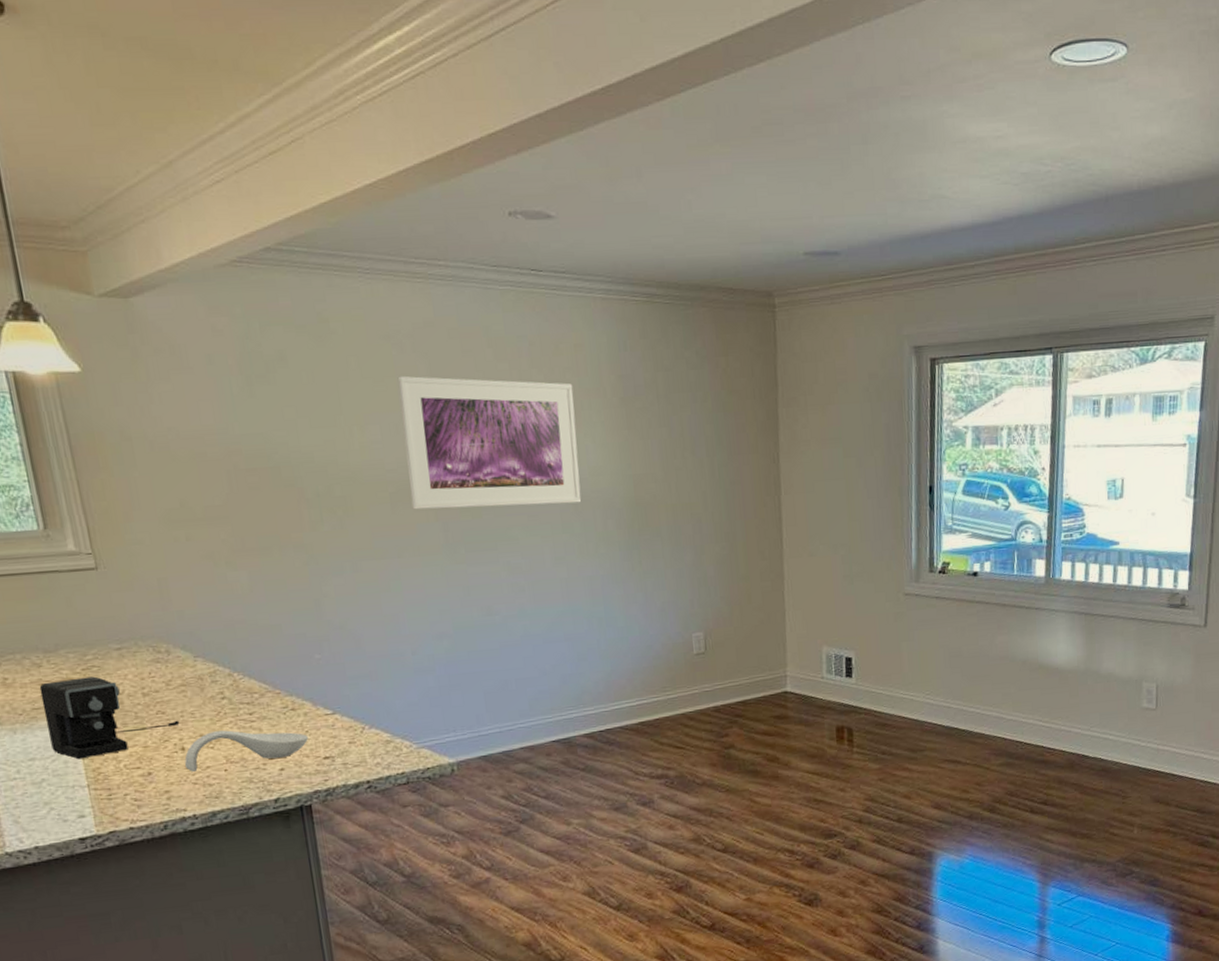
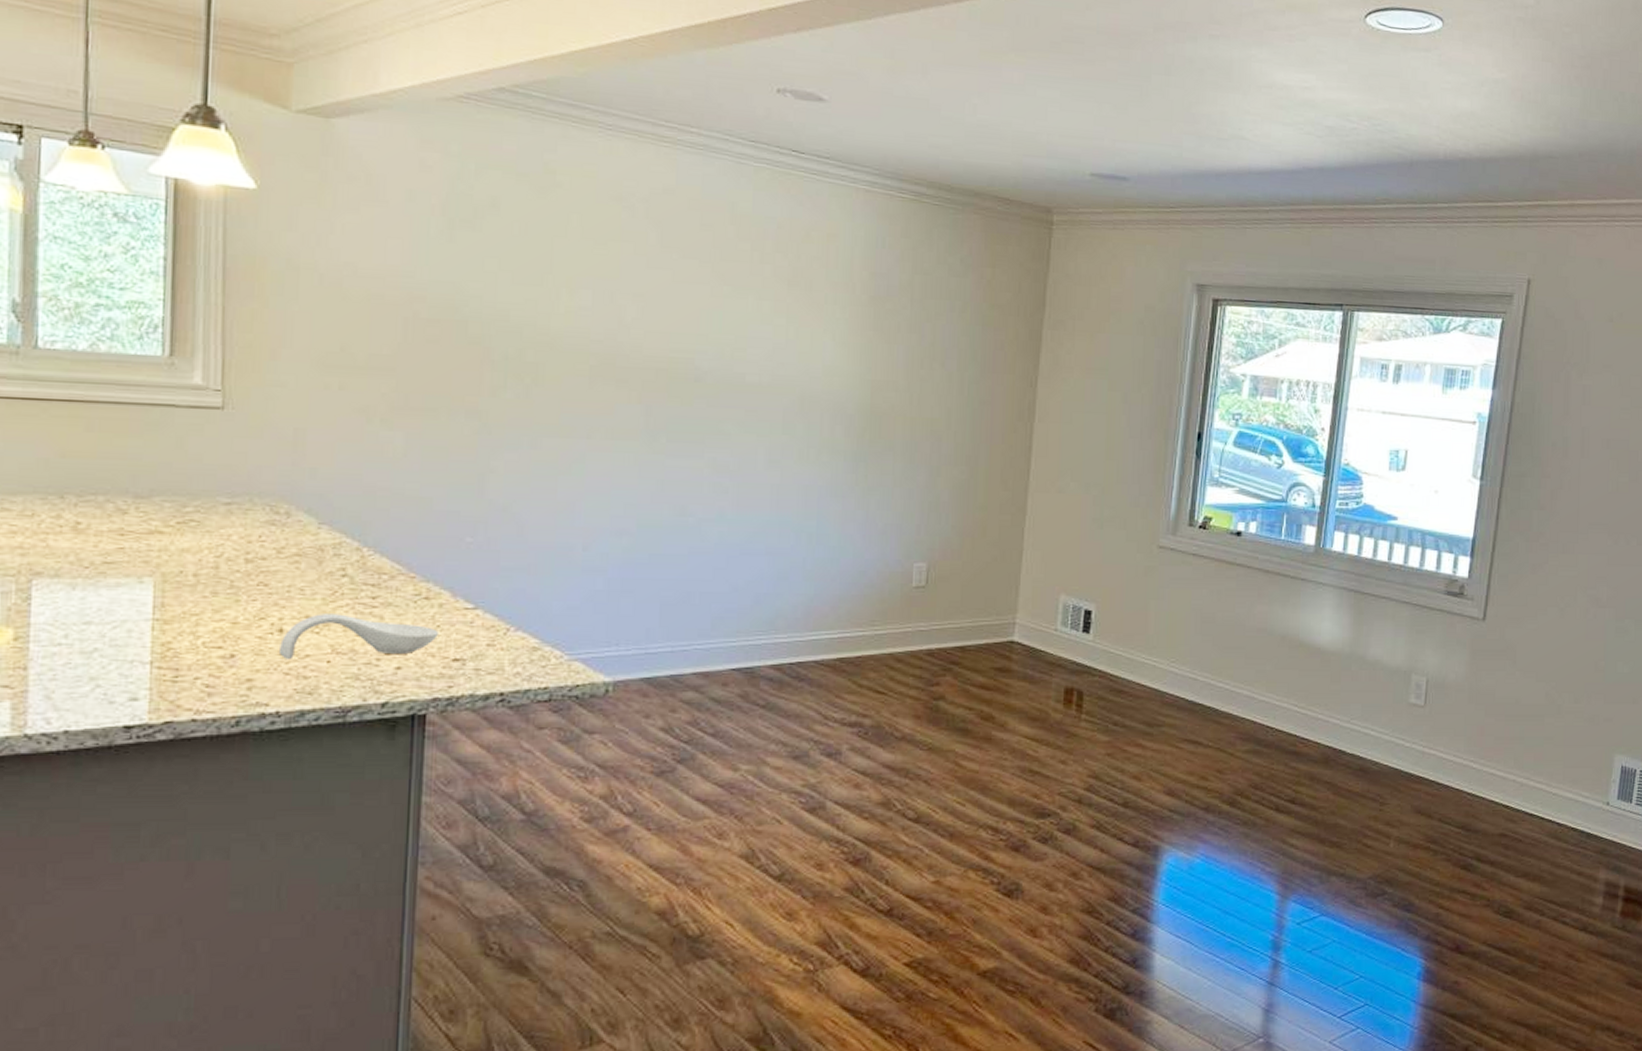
coffee maker: present [39,676,180,760] -> none [115,532,284,630]
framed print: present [397,375,582,510] -> none [613,241,819,403]

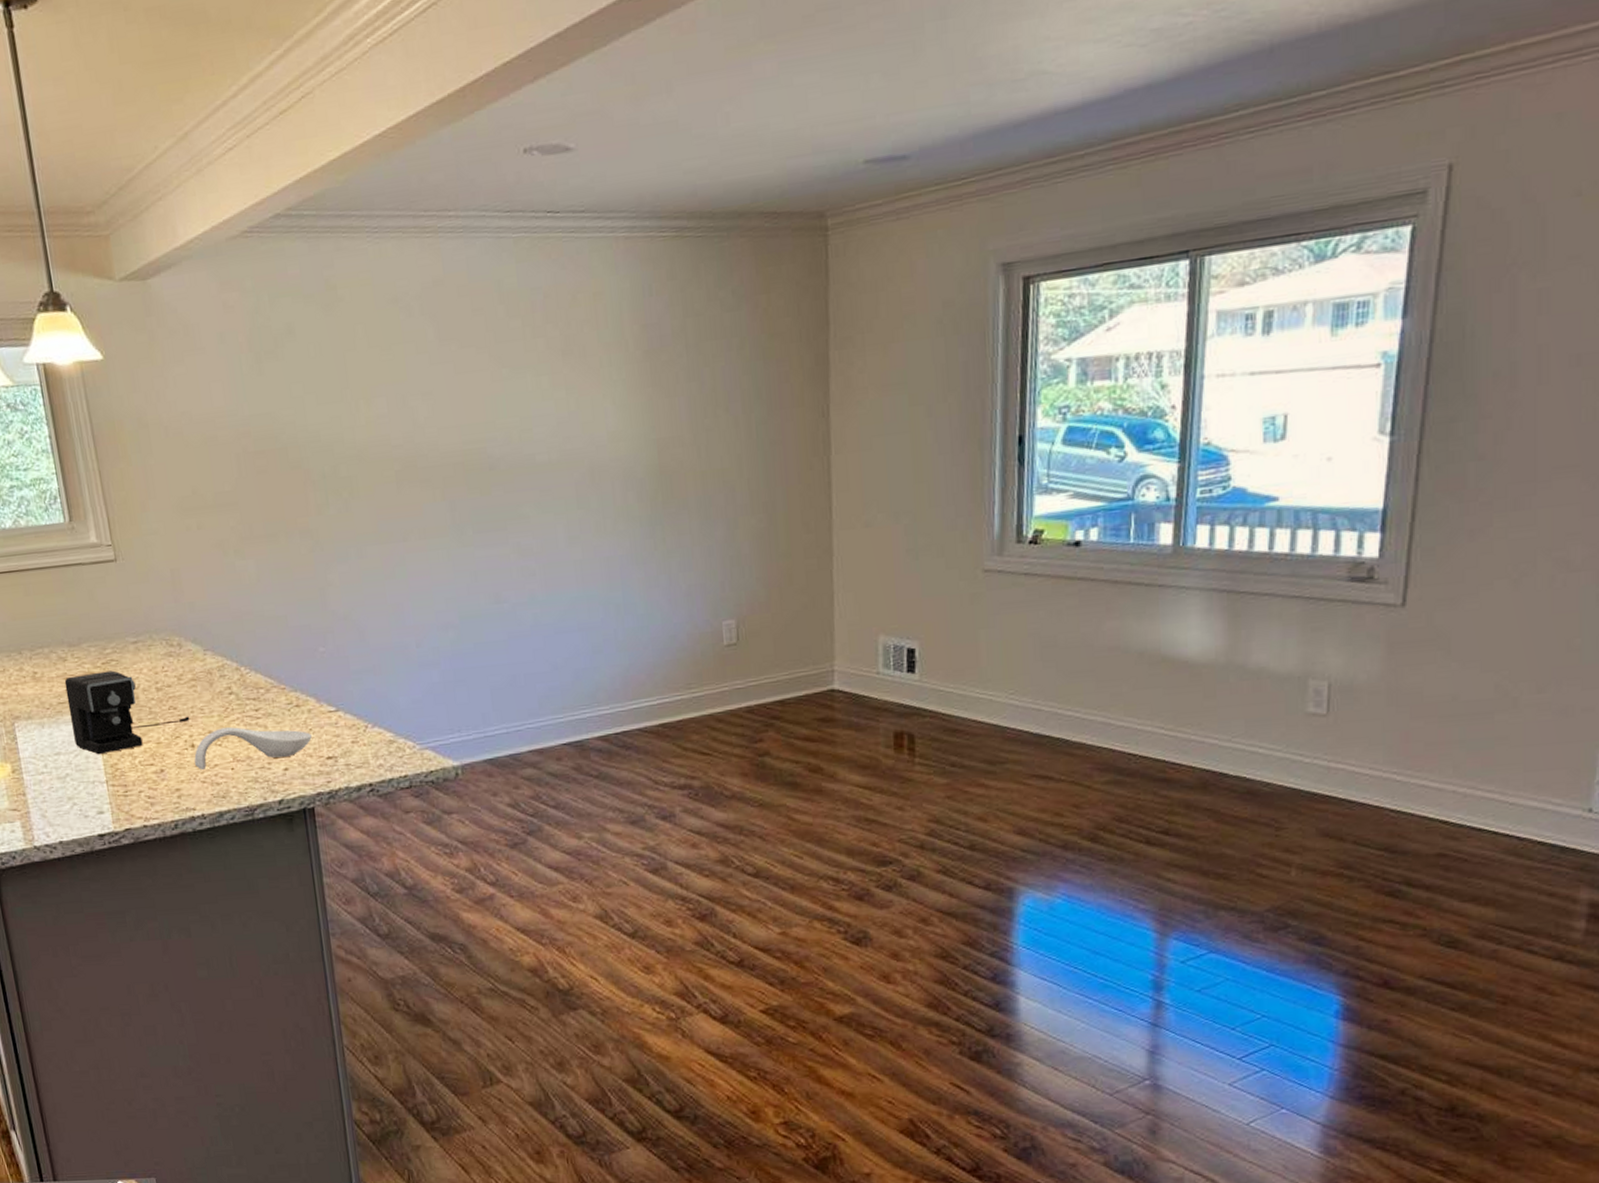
coffee maker: none [115,532,284,630] -> present [64,670,190,755]

